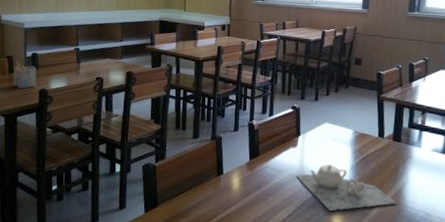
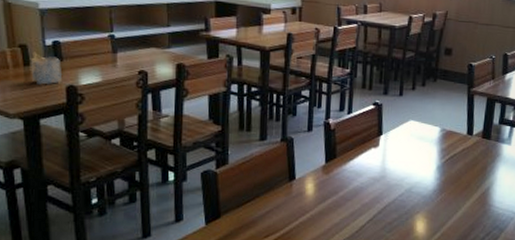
teapot: present [296,164,397,211] -> none [377,165,484,215]

